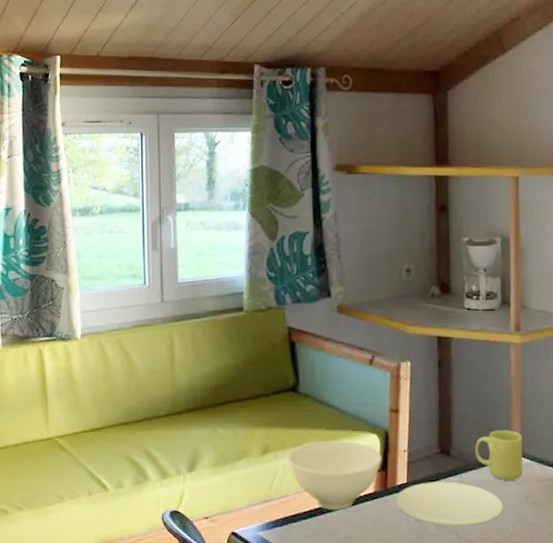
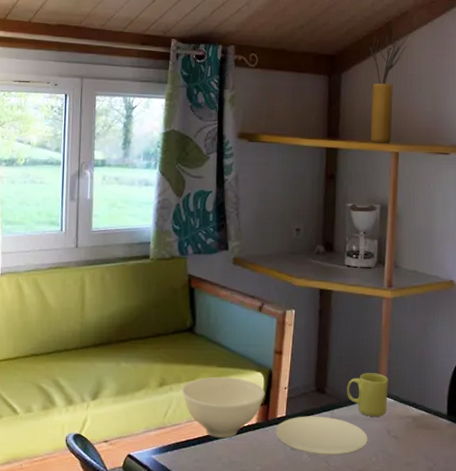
vase: none [477,43,522,168] -> present [369,35,408,144]

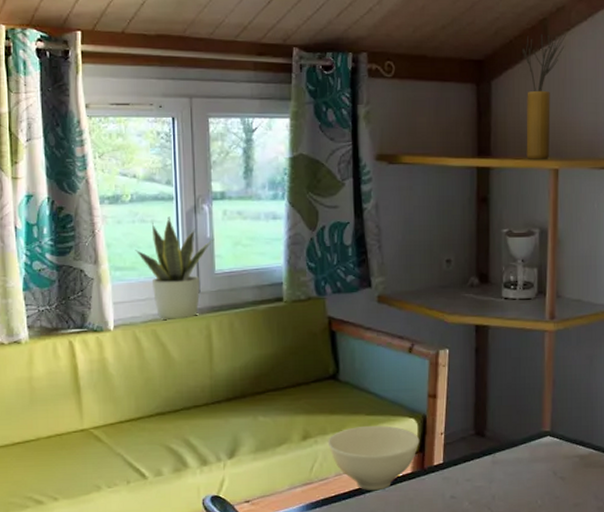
potted plant: none [24,179,94,271] -> present [135,216,215,321]
plate: present [275,416,368,456] -> none [432,461,533,502]
cup: present [347,373,388,417] -> none [509,412,553,458]

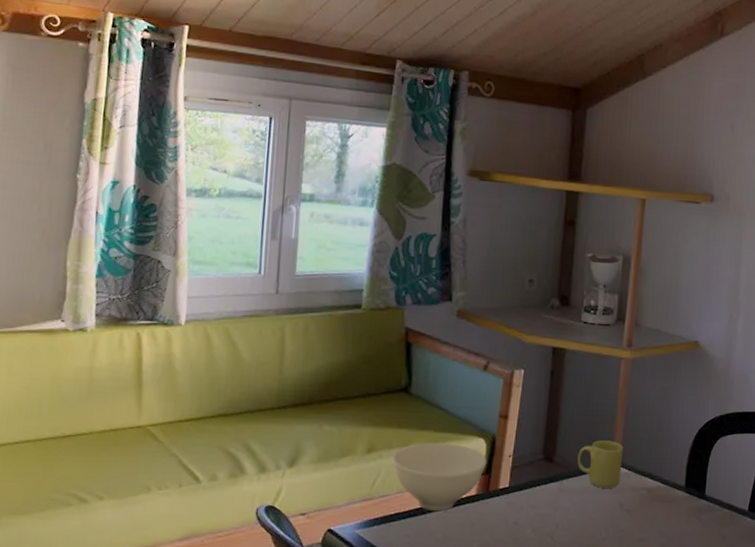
potted plant: present [135,216,215,321] -> none [216,214,299,320]
cup: none [509,412,553,458] -> present [577,440,623,488]
vase: present [521,33,566,160] -> none [615,69,662,190]

